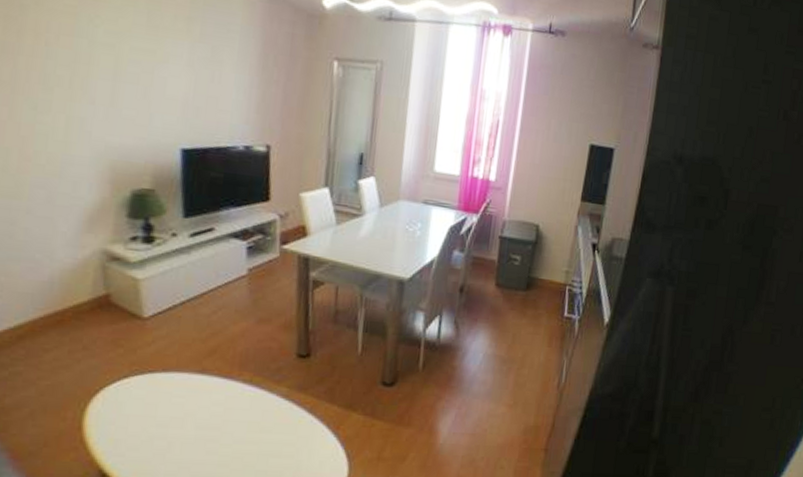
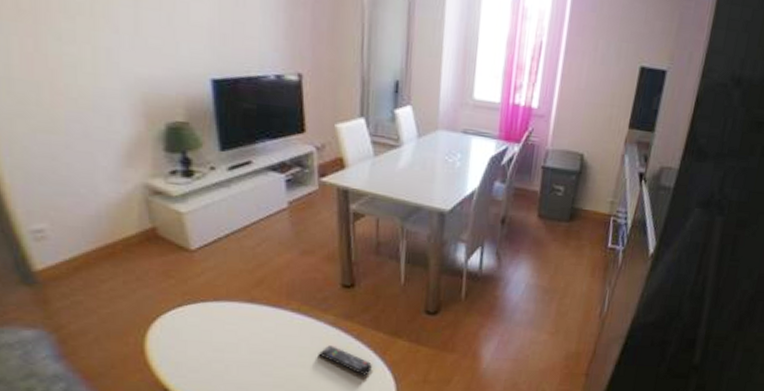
remote control: none [268,419,324,453] -> present [318,345,372,376]

